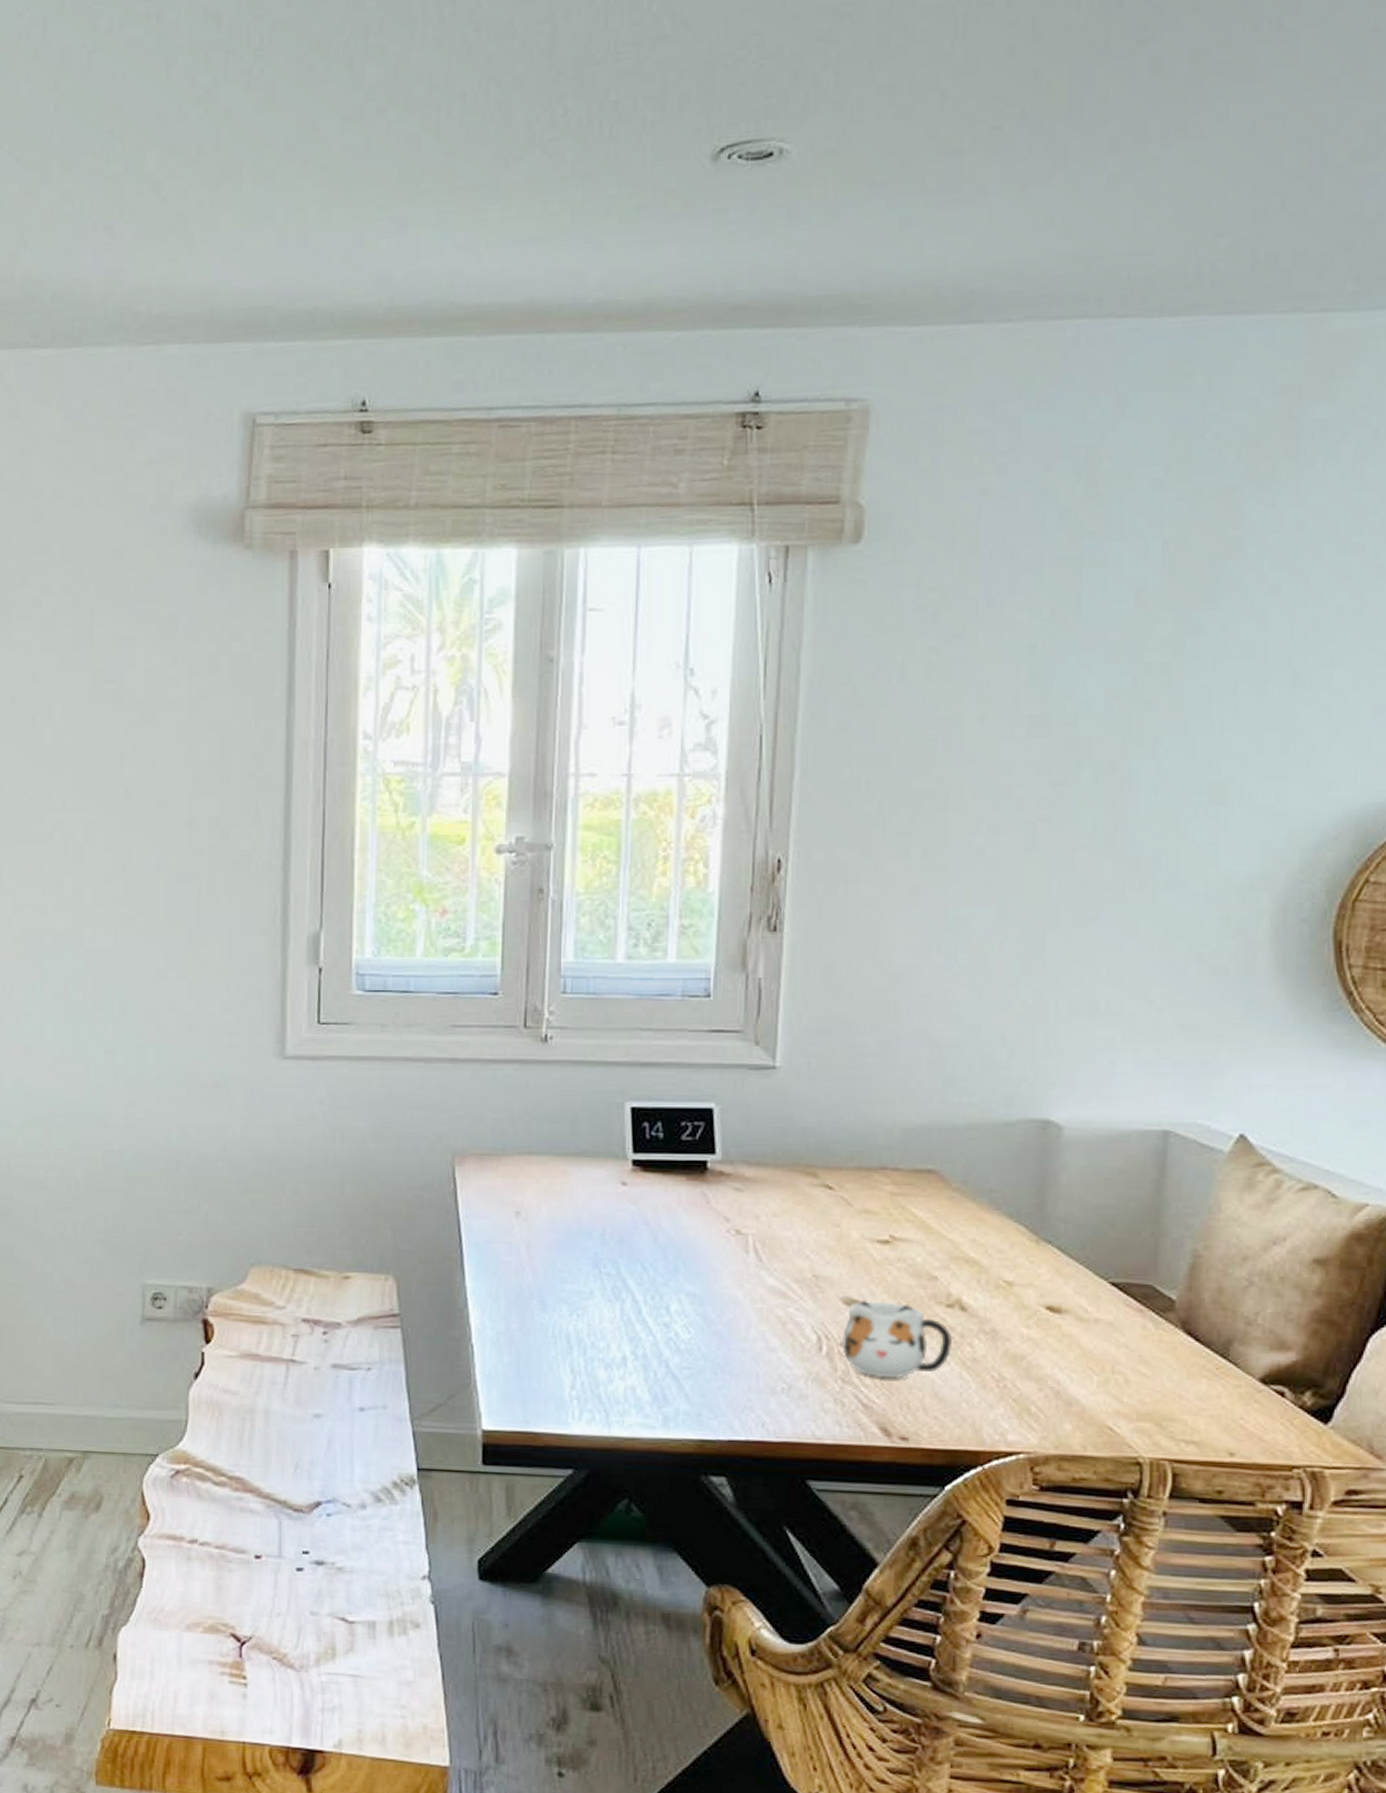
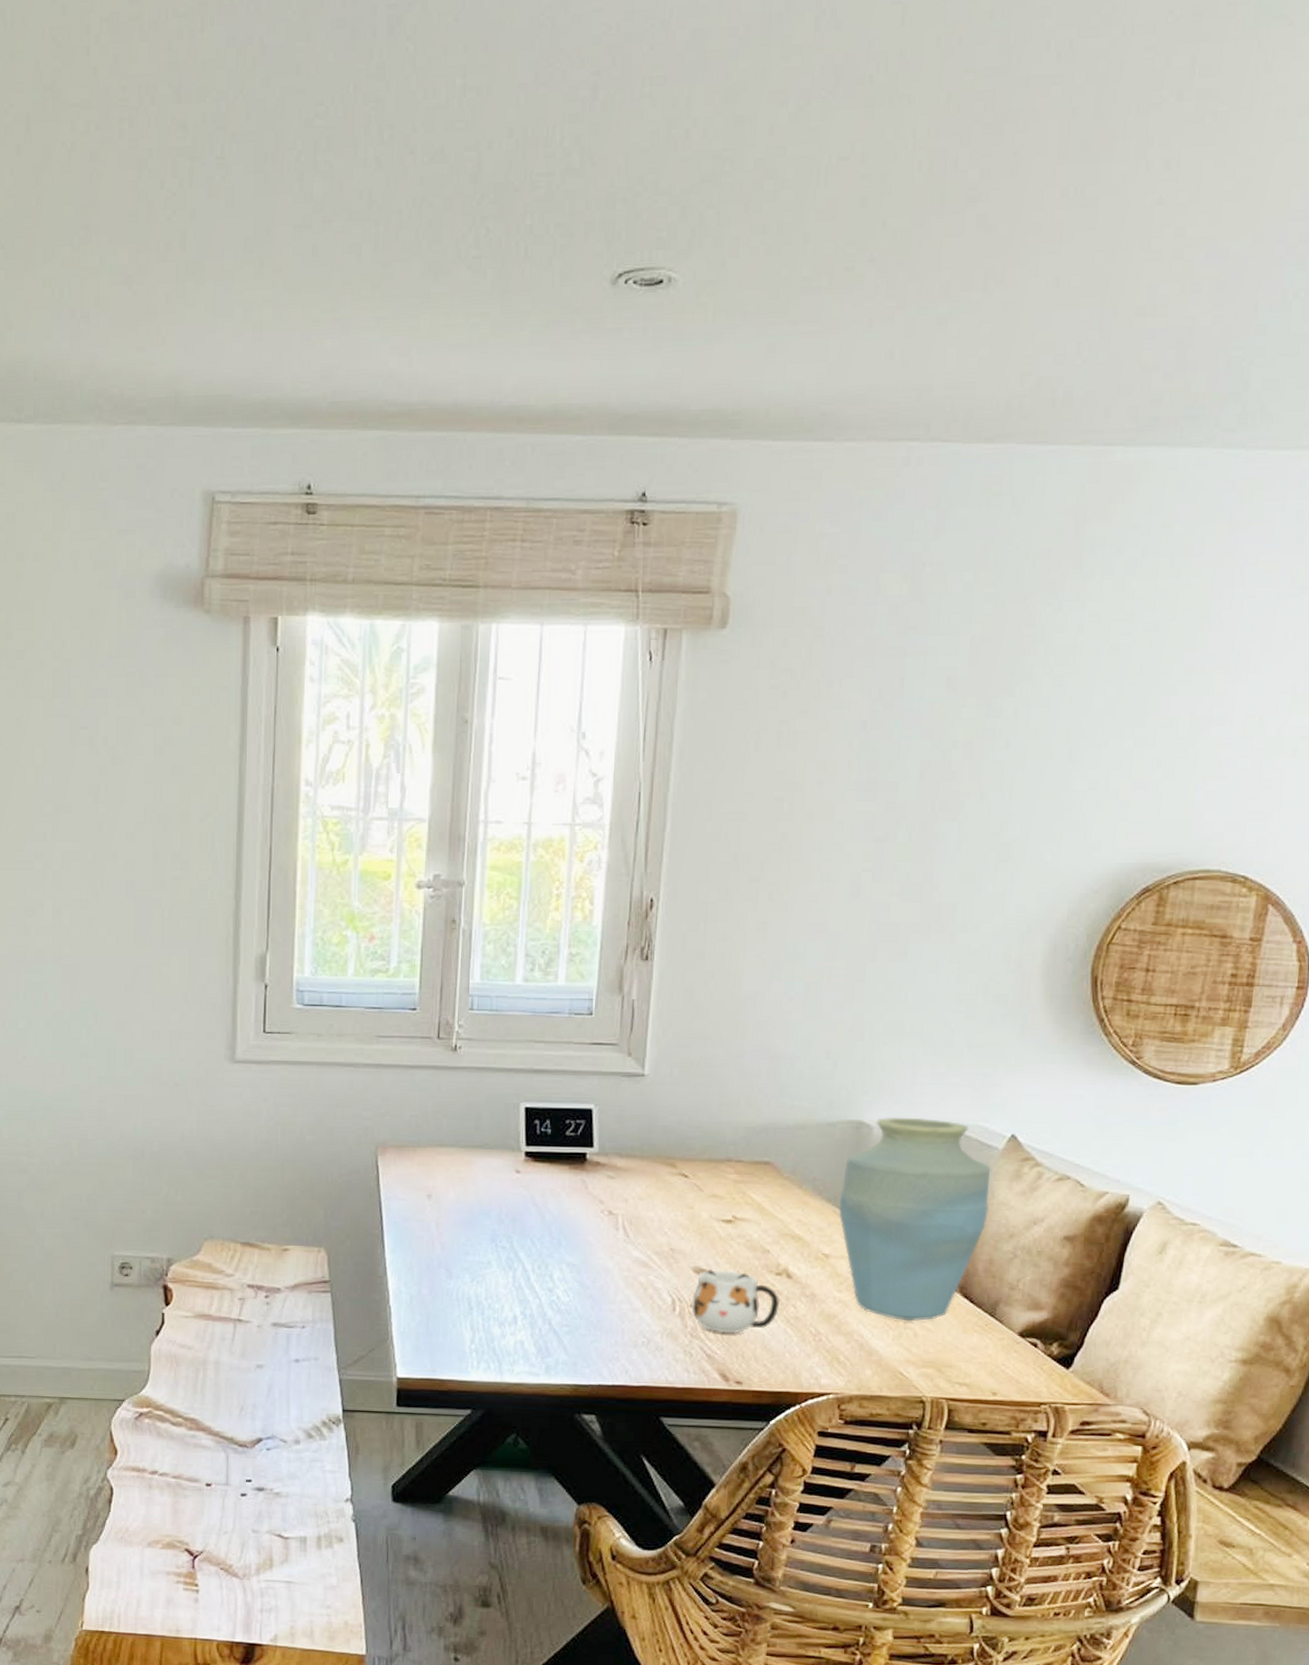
vase: none [1023,1114,1215,1364] -> present [839,1117,991,1322]

